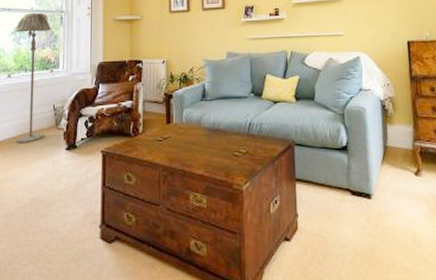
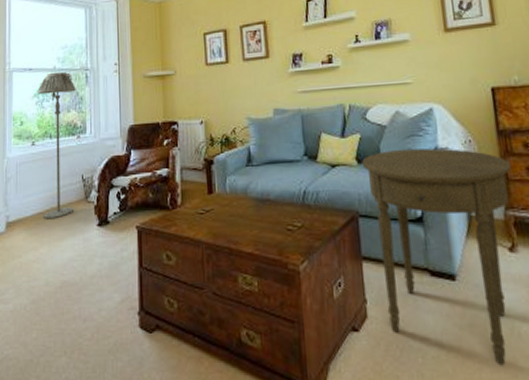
side table: none [299,89,421,268] -> present [362,148,512,366]

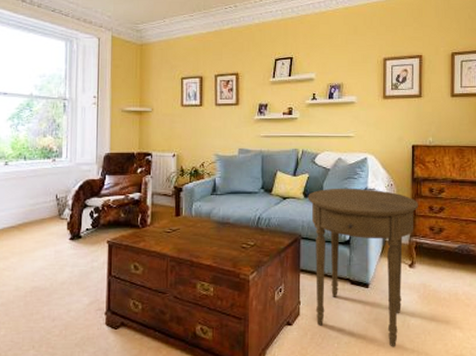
floor lamp: present [37,71,76,220] -> none [12,98,53,233]

